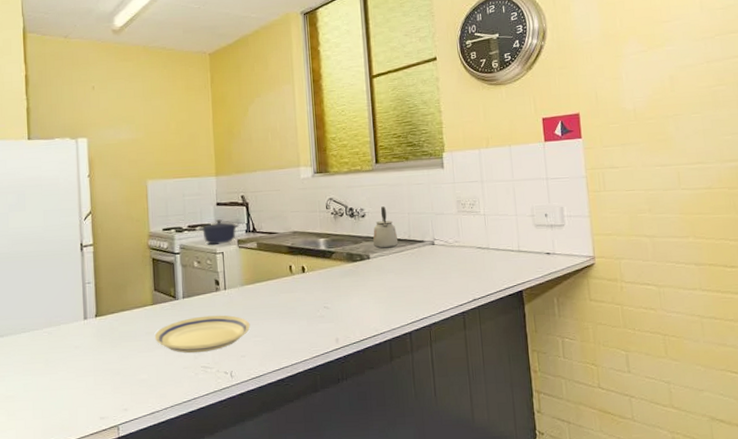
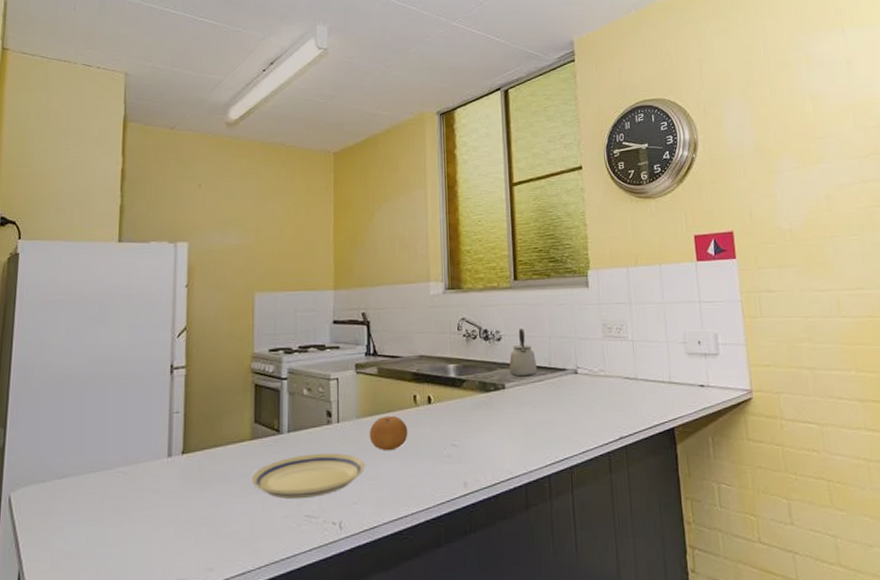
cooking pot: present [198,219,240,245] -> none [310,340,359,369]
fruit: none [252,283,286,313] -> present [369,415,408,451]

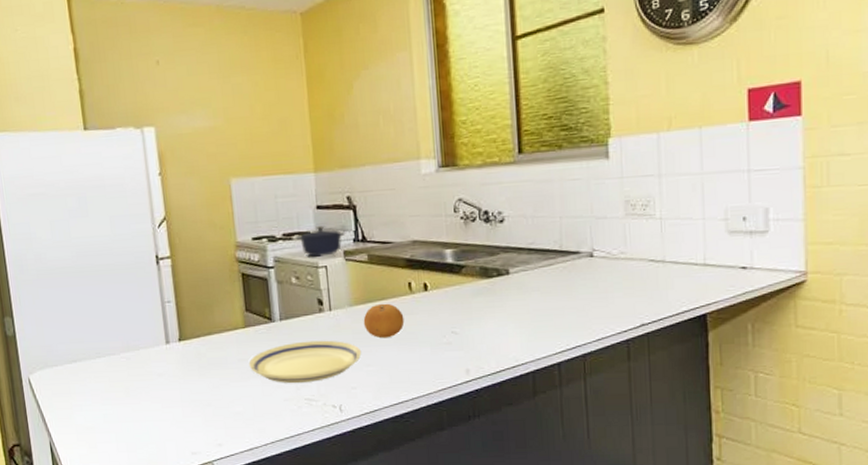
cooking pot: none [310,340,359,369] -> present [294,226,346,257]
kettle: present [509,329,538,378] -> none [513,208,547,263]

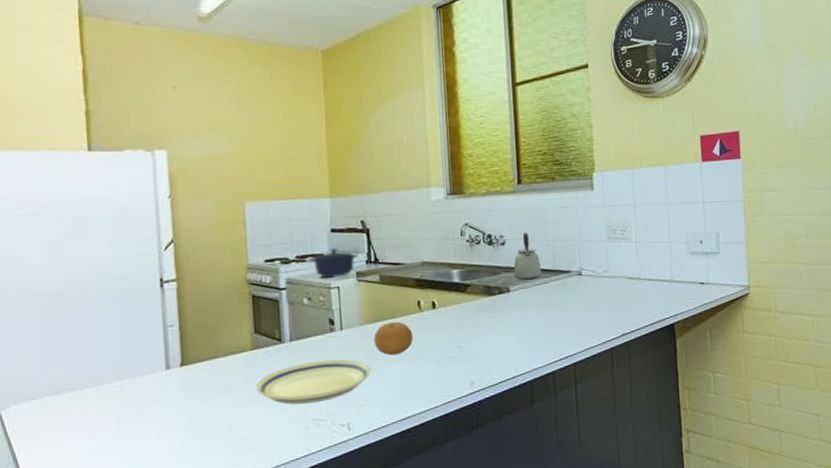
kettle: none [513,208,547,263] -> present [513,232,542,281]

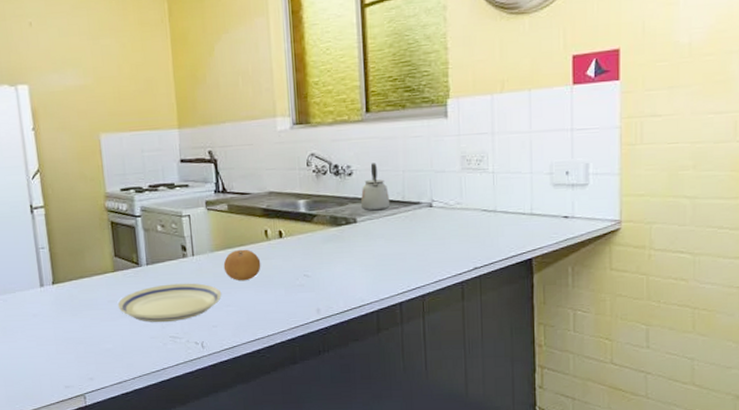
cooking pot: present [308,248,359,278] -> none [160,178,208,207]

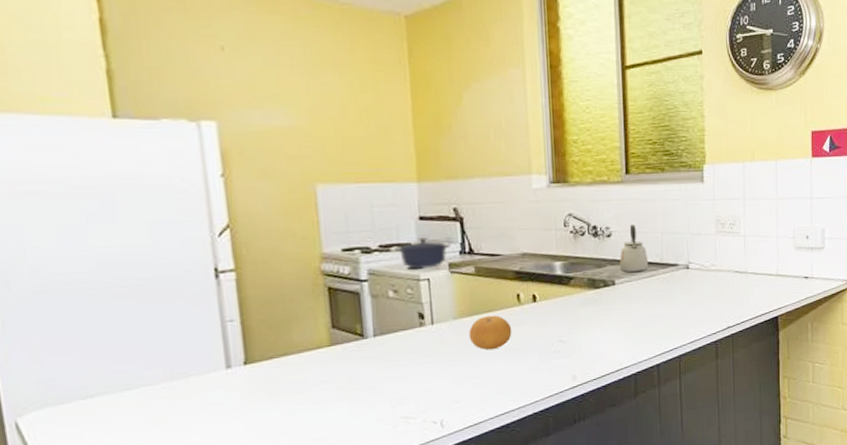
plate: present [117,283,222,322] -> none [334,354,466,403]
cooking pot: none [160,178,208,207] -> present [393,237,452,269]

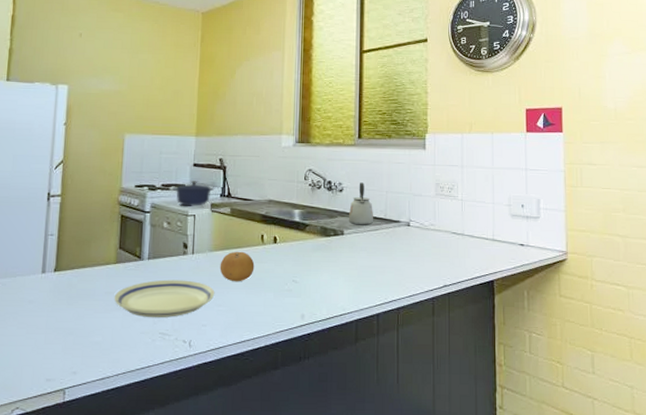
plate: none [334,354,466,403] -> present [114,279,215,317]

